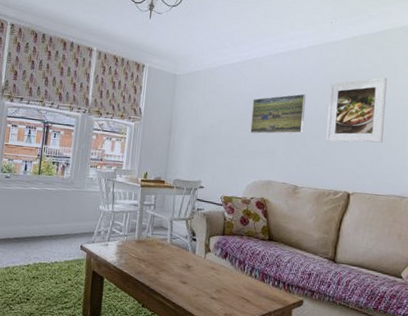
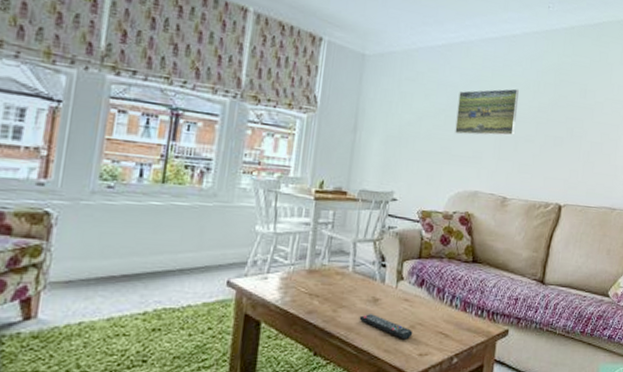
remote control: none [176,277,220,301] -> present [359,314,413,340]
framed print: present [326,77,387,143] -> none [539,75,603,149]

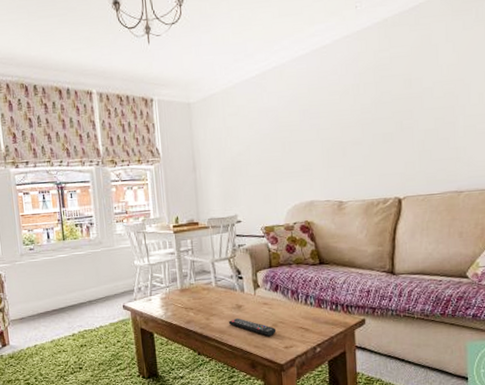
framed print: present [455,88,519,136] -> none [280,97,340,153]

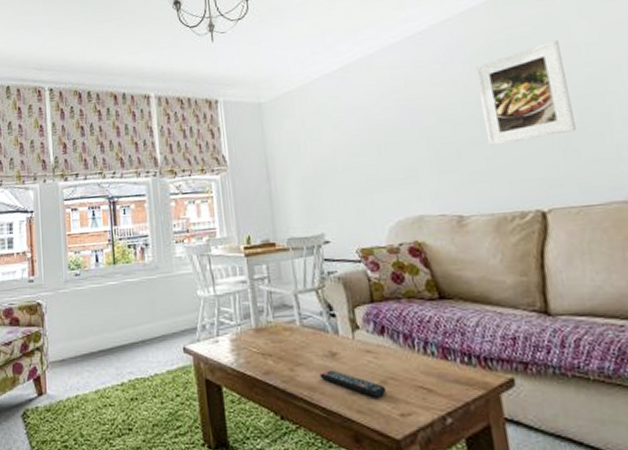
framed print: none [364,59,431,146] -> present [475,39,576,146]

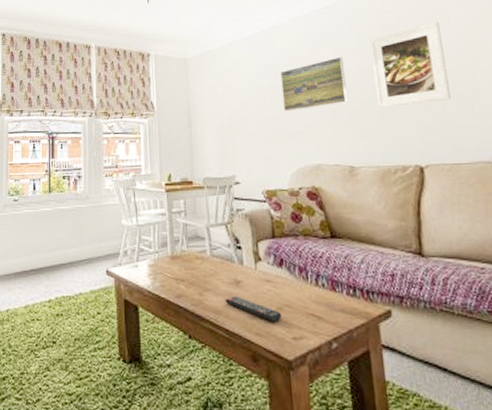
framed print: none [370,88,452,158] -> present [280,56,348,112]

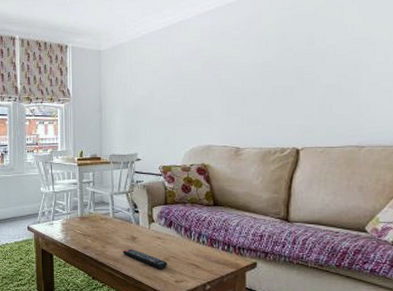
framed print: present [280,56,348,112] -> none [183,51,240,100]
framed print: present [370,21,451,108] -> none [267,19,332,97]

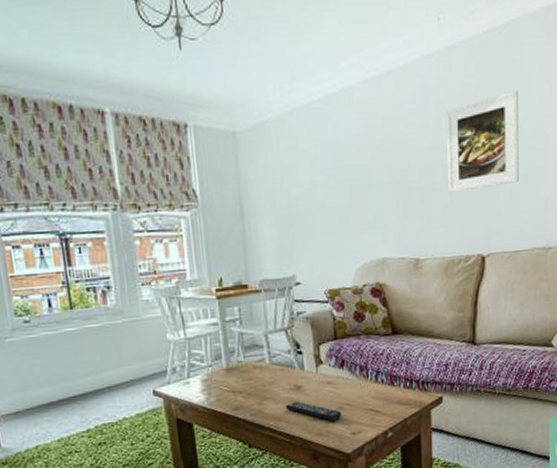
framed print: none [267,19,332,97] -> present [447,90,519,192]

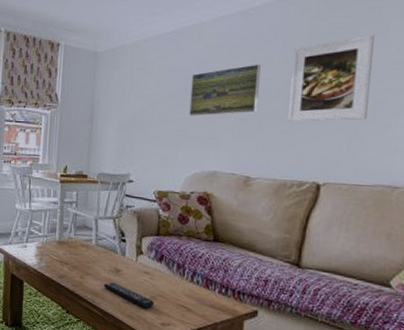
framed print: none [347,131,418,200] -> present [189,64,261,117]

